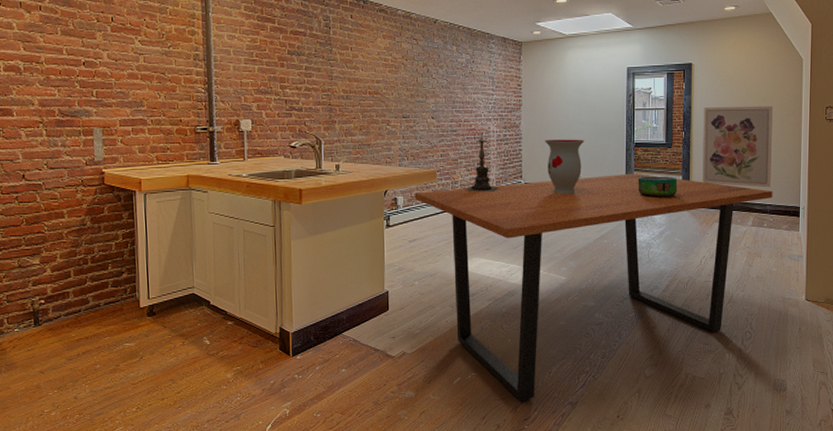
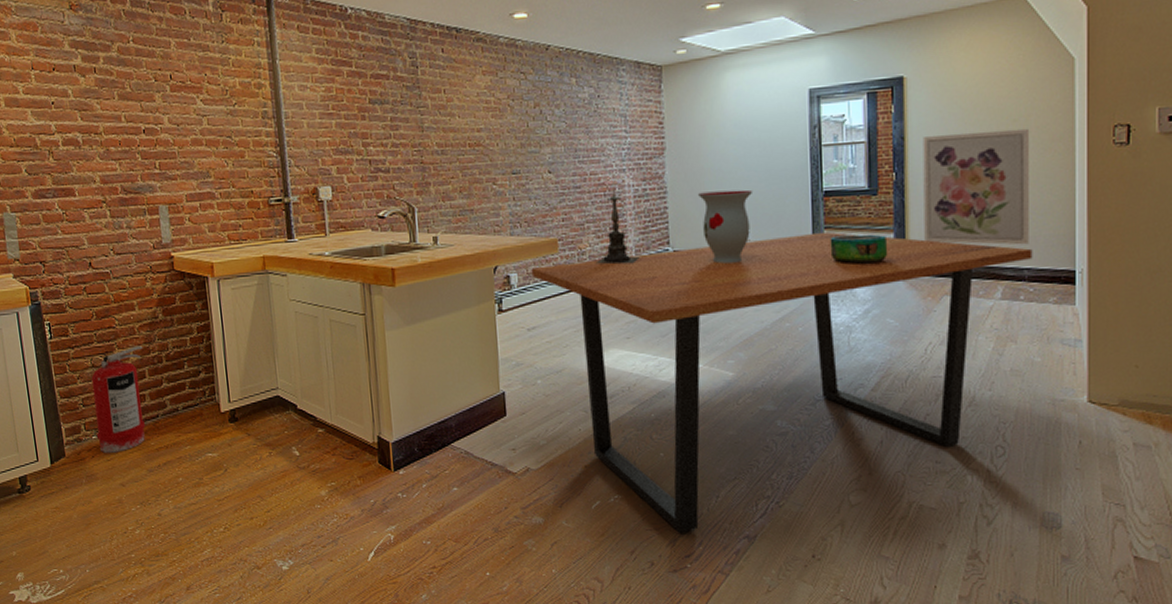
fire extinguisher: none [17,249,70,344] -> present [91,345,145,453]

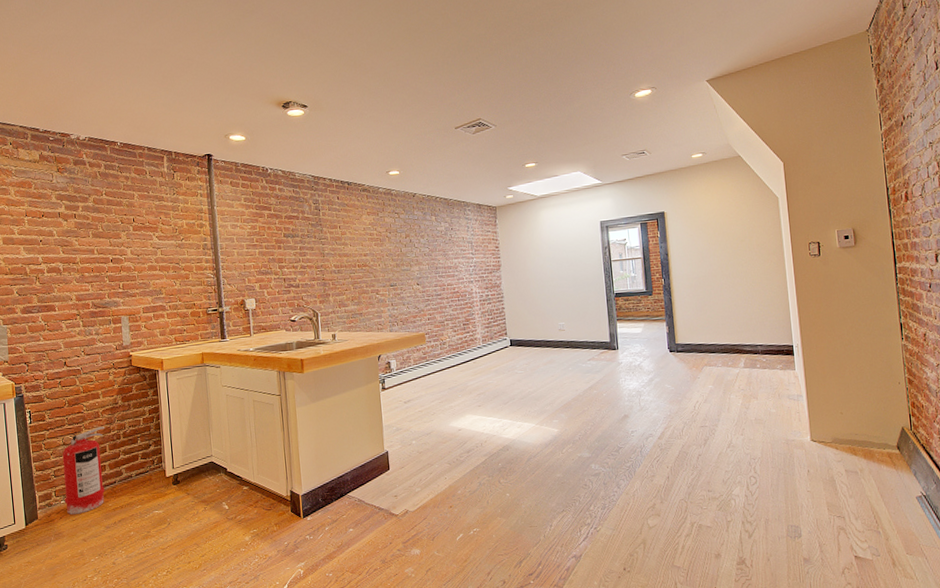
dining table: present [531,231,1033,533] -> none [406,322,763,556]
candle holder: present [595,188,640,265] -> none [453,295,486,351]
vase: present [697,189,754,264] -> none [525,293,565,348]
decorative bowl: present [830,234,888,264] -> none [621,323,663,346]
wall art: present [923,128,1030,245] -> none [681,246,760,329]

